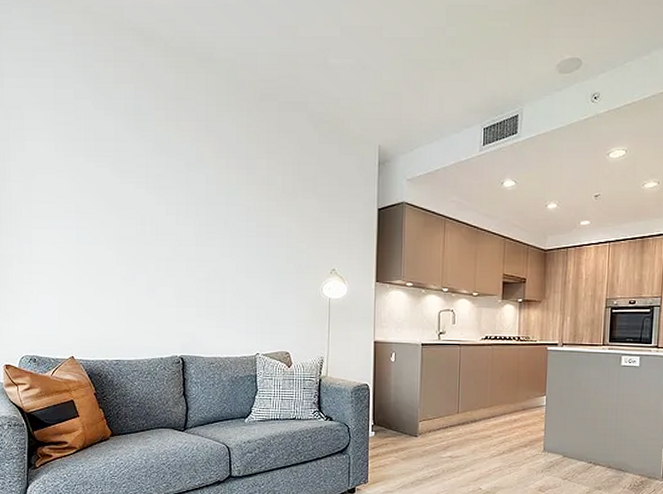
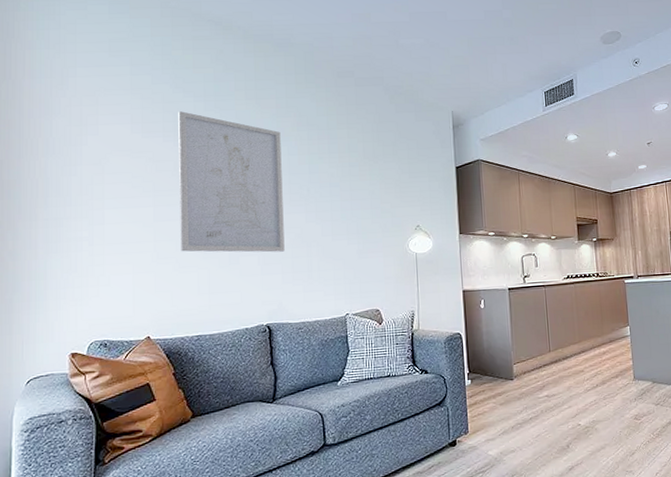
wall art: none [100,130,200,285] -> present [178,111,285,253]

